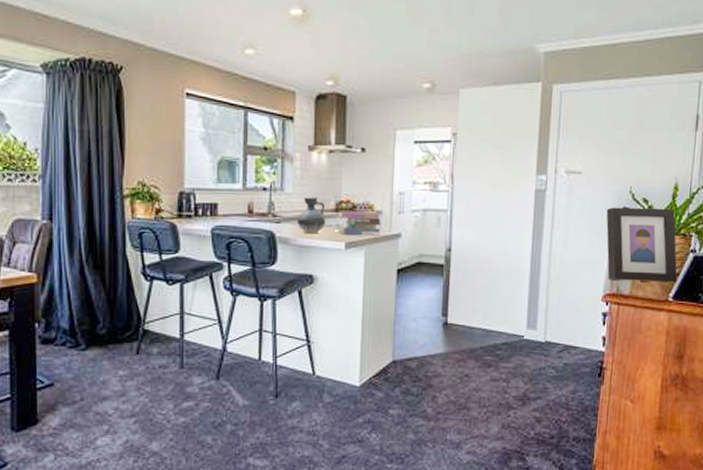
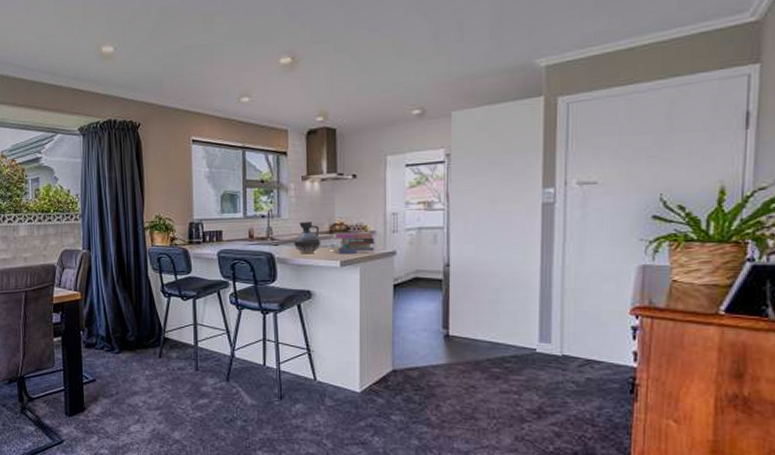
picture frame: present [606,207,678,282] -> none [630,214,731,294]

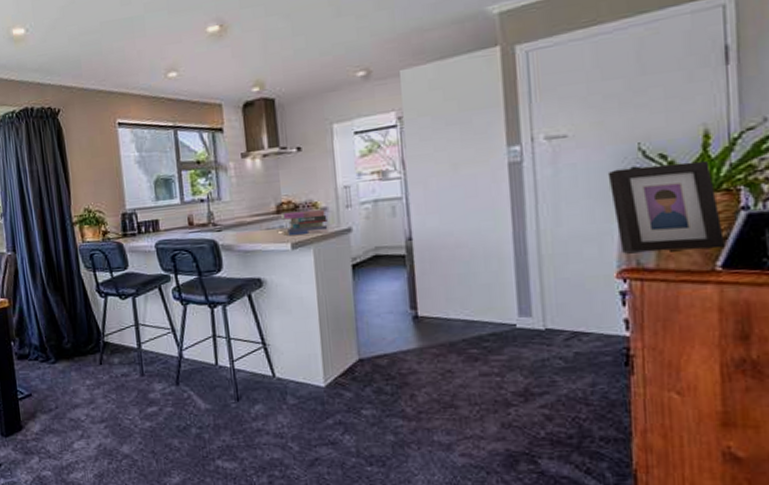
ceramic jug: present [294,221,321,254] -> none [238,202,269,239]
picture frame: none [630,214,731,294] -> present [607,160,727,253]

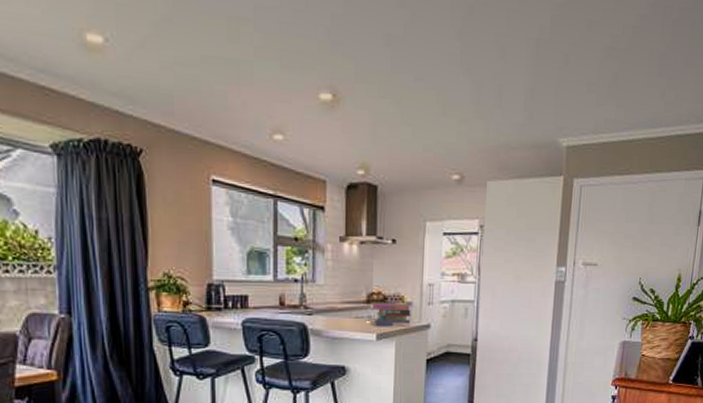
picture frame: present [607,160,727,253] -> none [617,297,678,367]

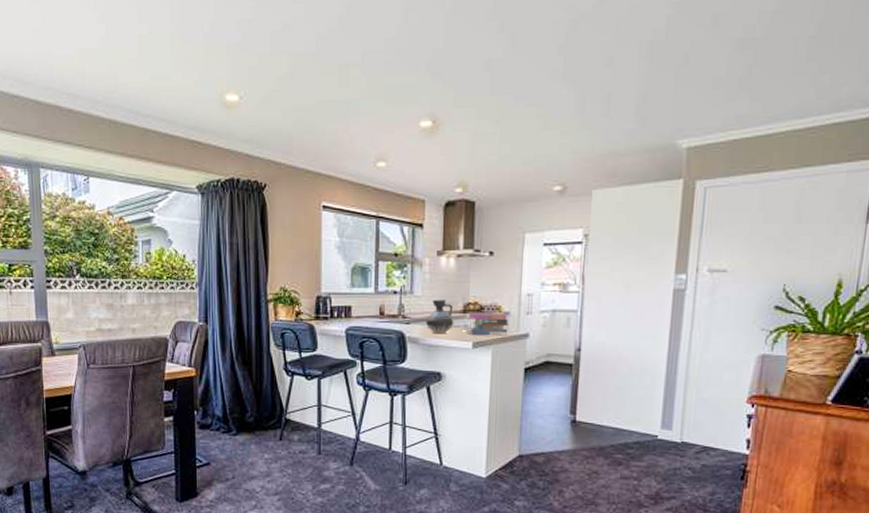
ceramic jug: none [329,289,358,326] -> present [426,300,454,334]

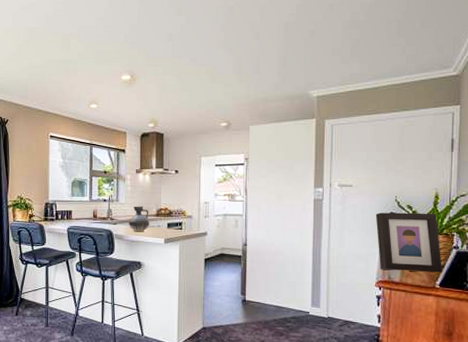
books: present [461,312,508,336] -> none [155,216,191,234]
picture frame: none [754,306,839,385] -> present [375,212,443,273]

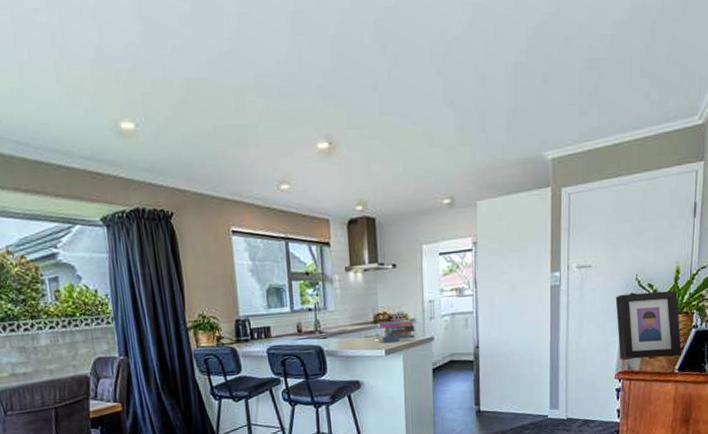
ceramic jug: present [129,206,150,232] -> none [341,312,367,346]
books: none [155,216,191,234] -> present [374,320,415,344]

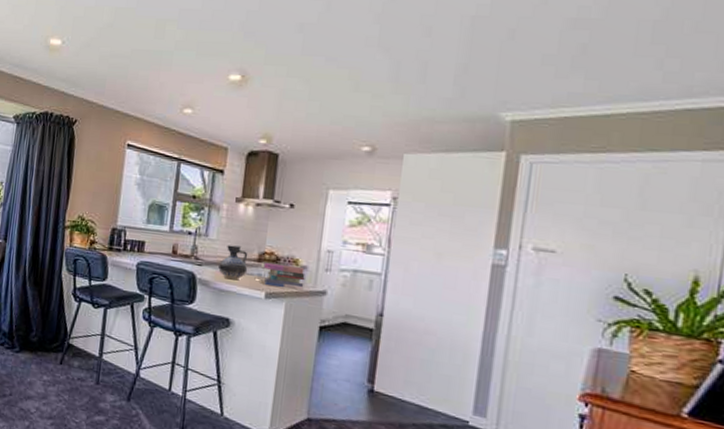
ceramic jug: none [341,312,367,346] -> present [218,245,248,281]
picture frame: present [615,290,682,359] -> none [588,294,697,396]

